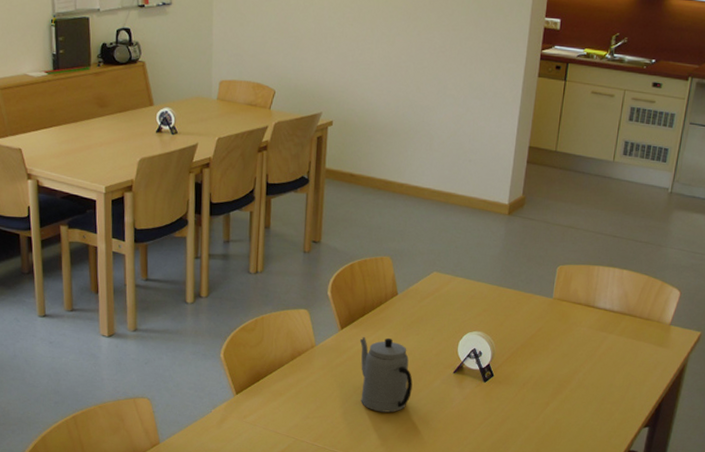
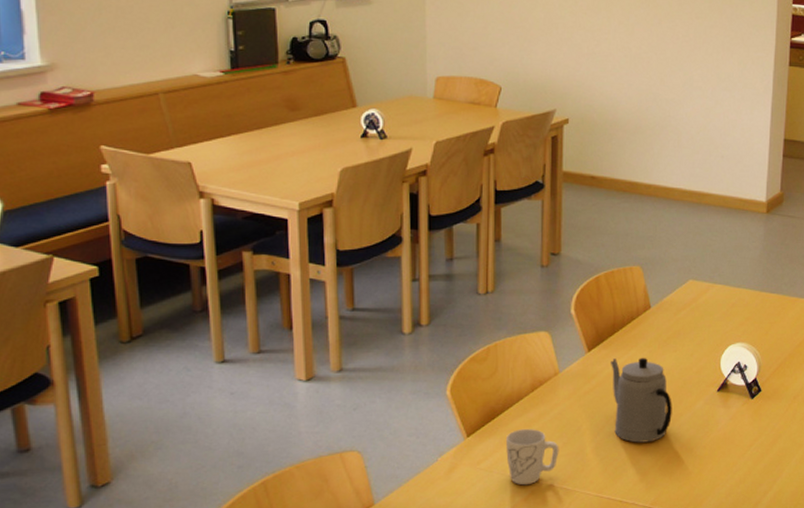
mug: none [267,391,313,440] -> present [505,428,559,486]

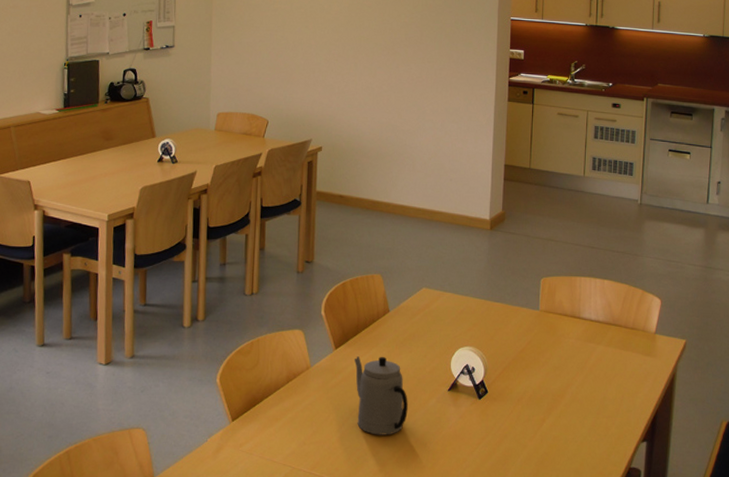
mug: present [505,428,559,486] -> none [264,416,310,469]

